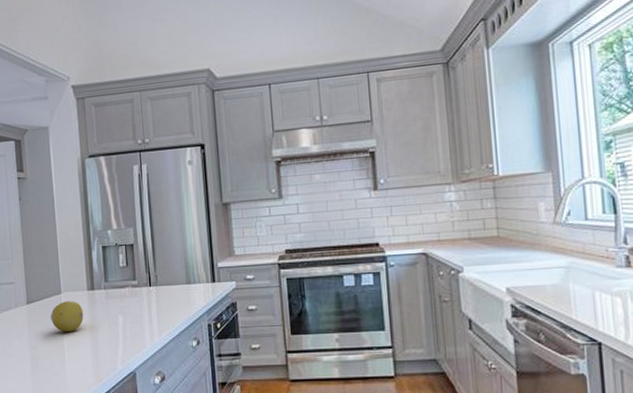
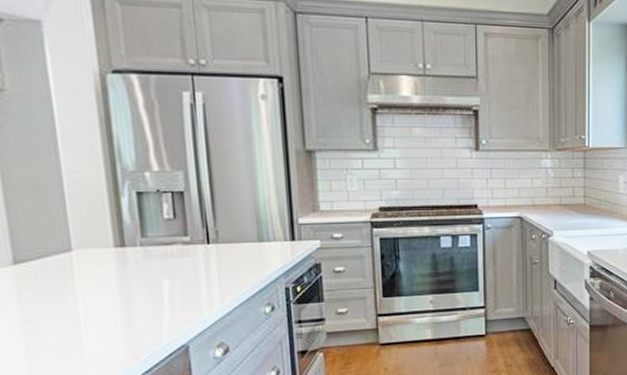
fruit: present [51,301,84,332] -> none [55,260,110,300]

